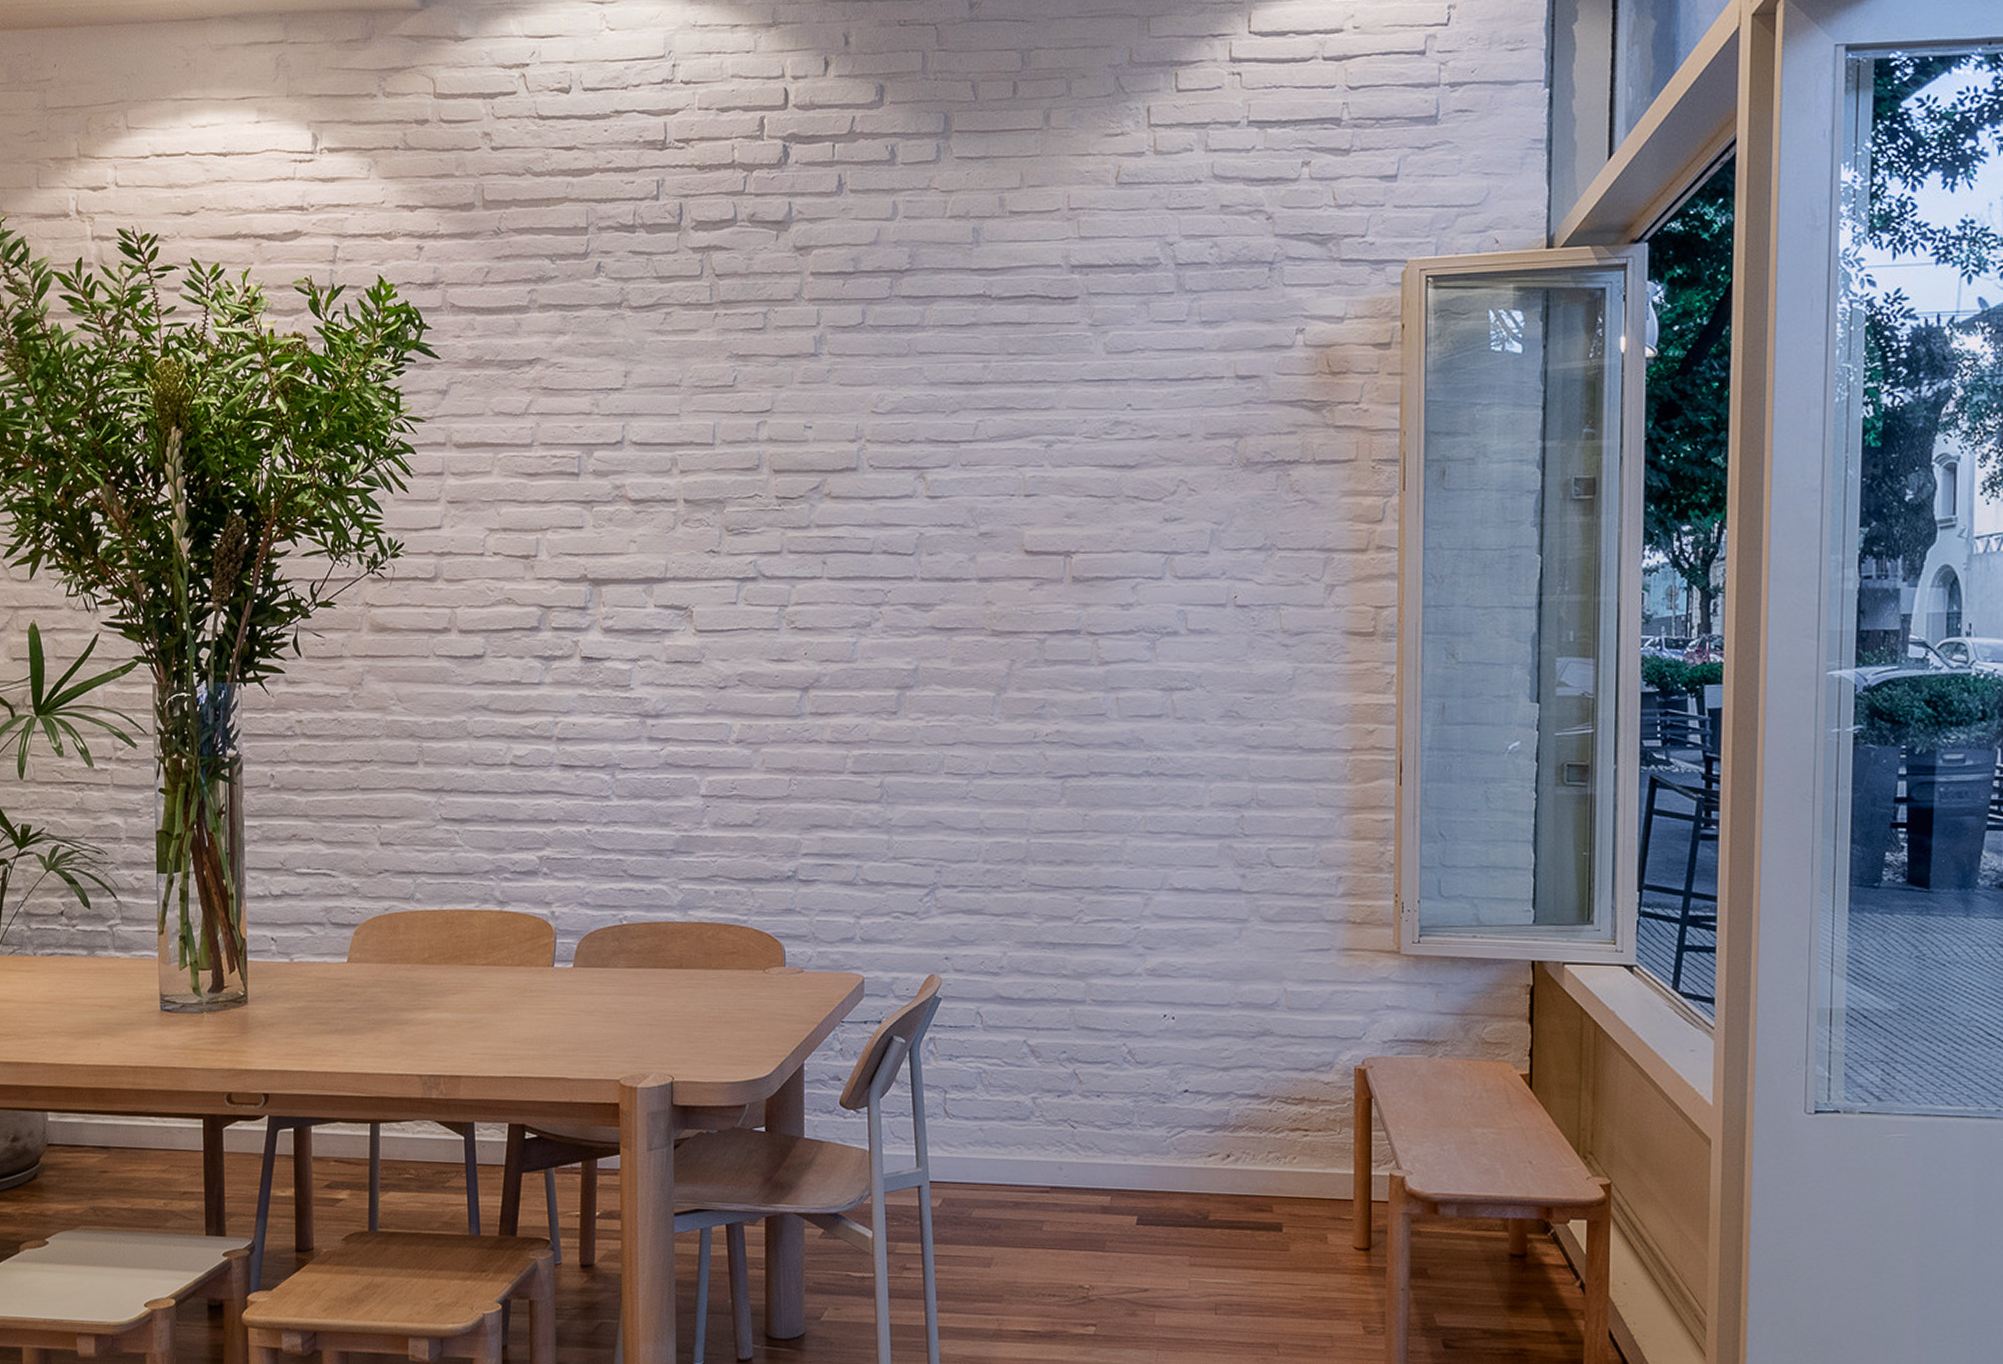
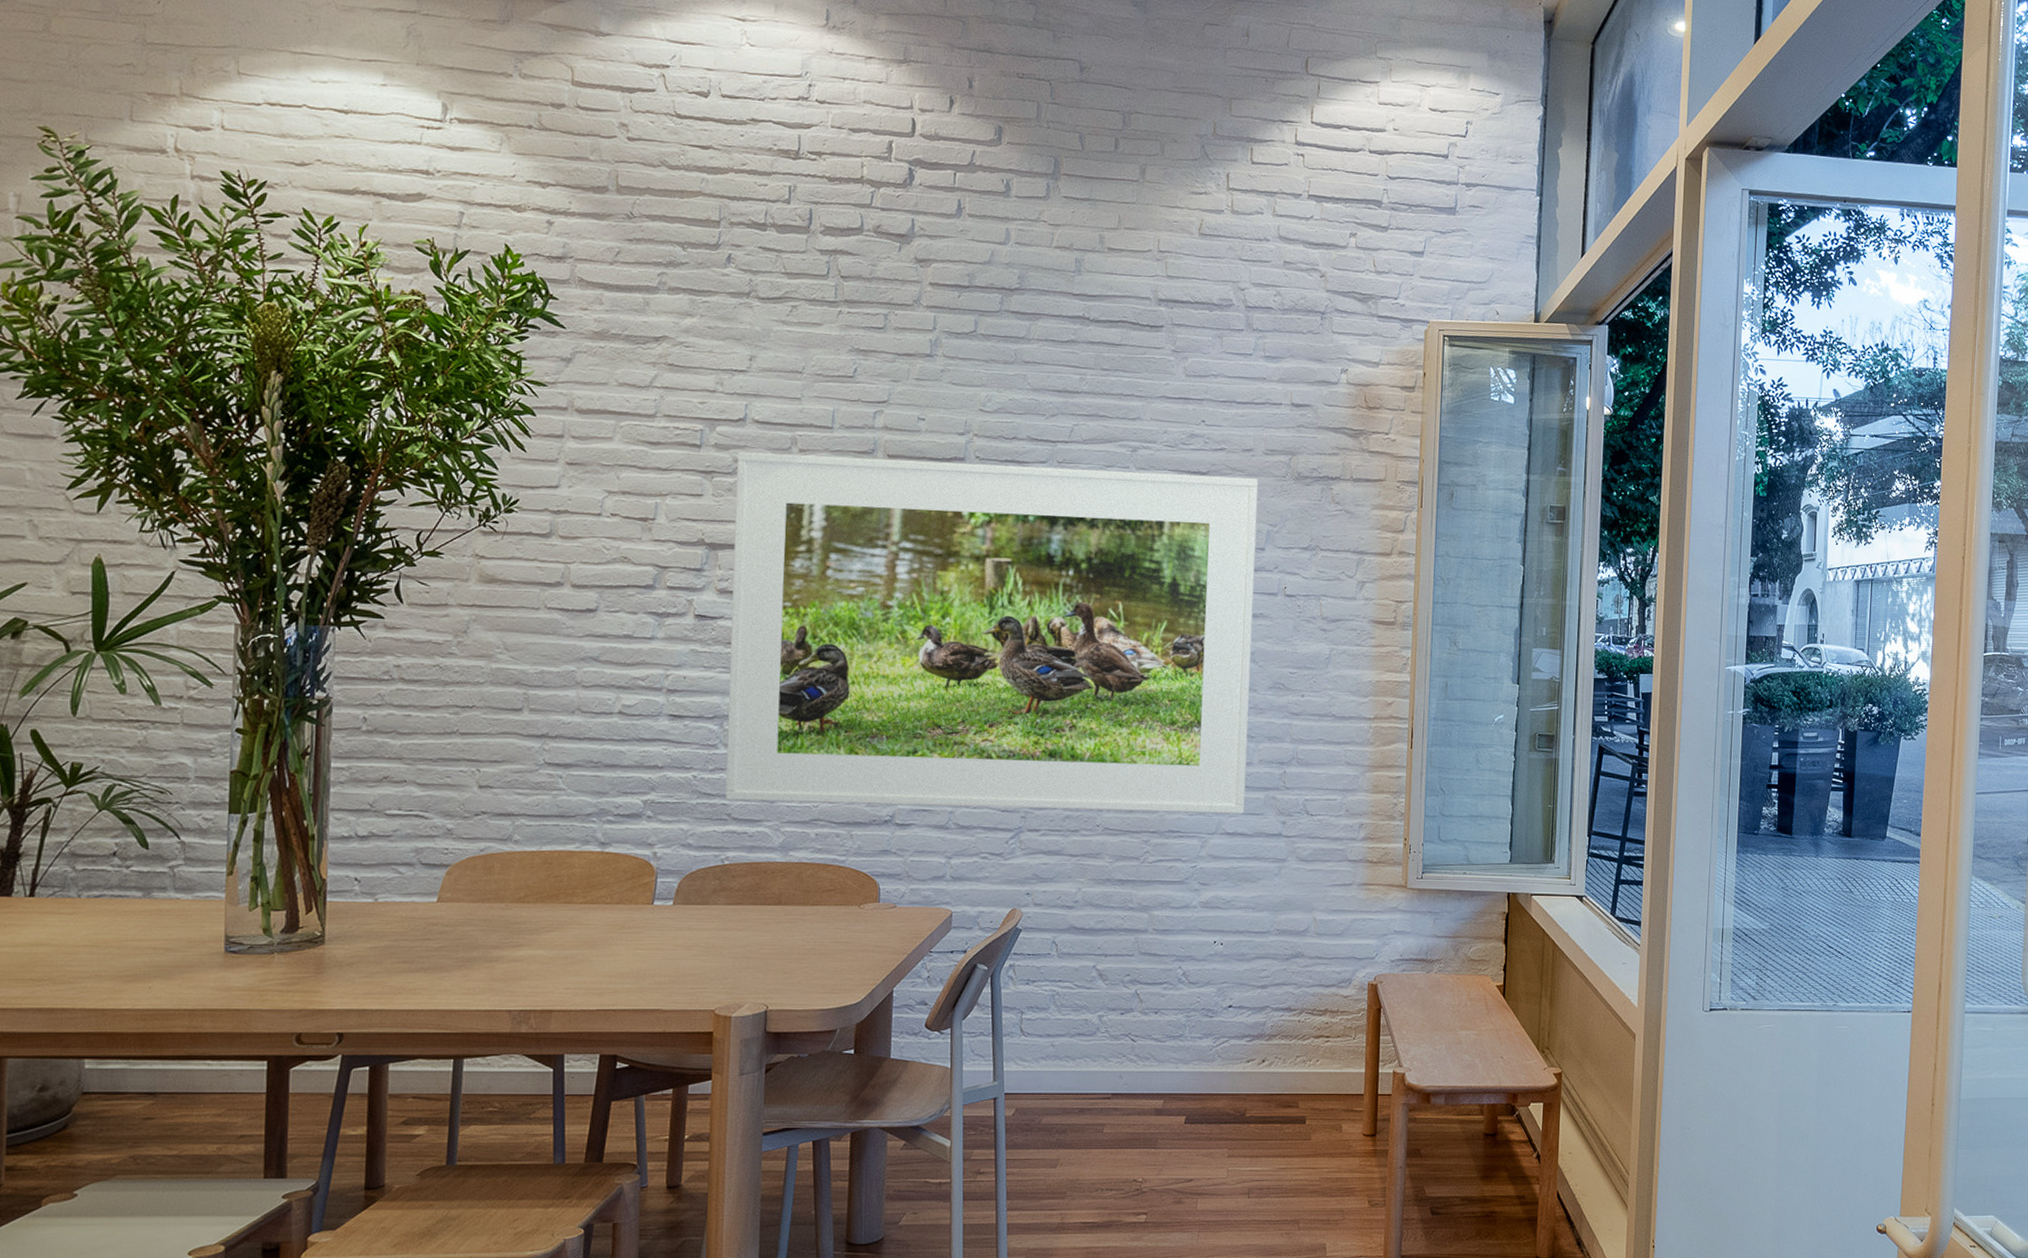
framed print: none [616,467,1199,866] -> present [725,451,1259,814]

